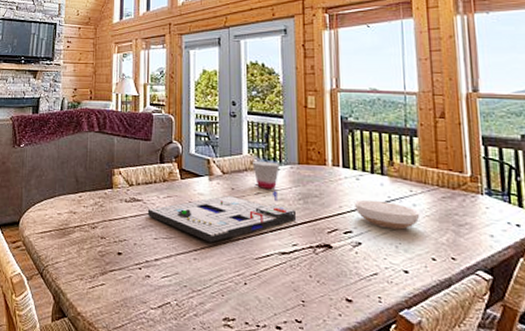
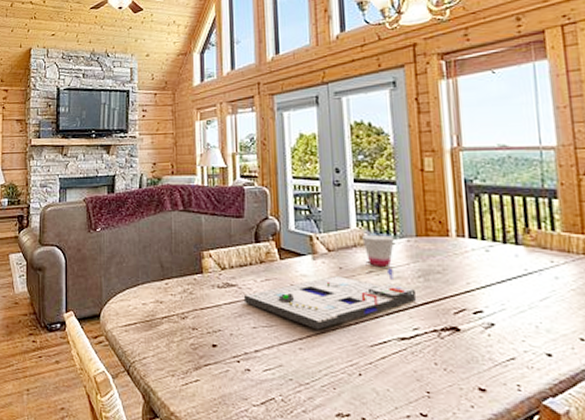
bowl: present [355,199,420,230] -> none [485,274,564,307]

